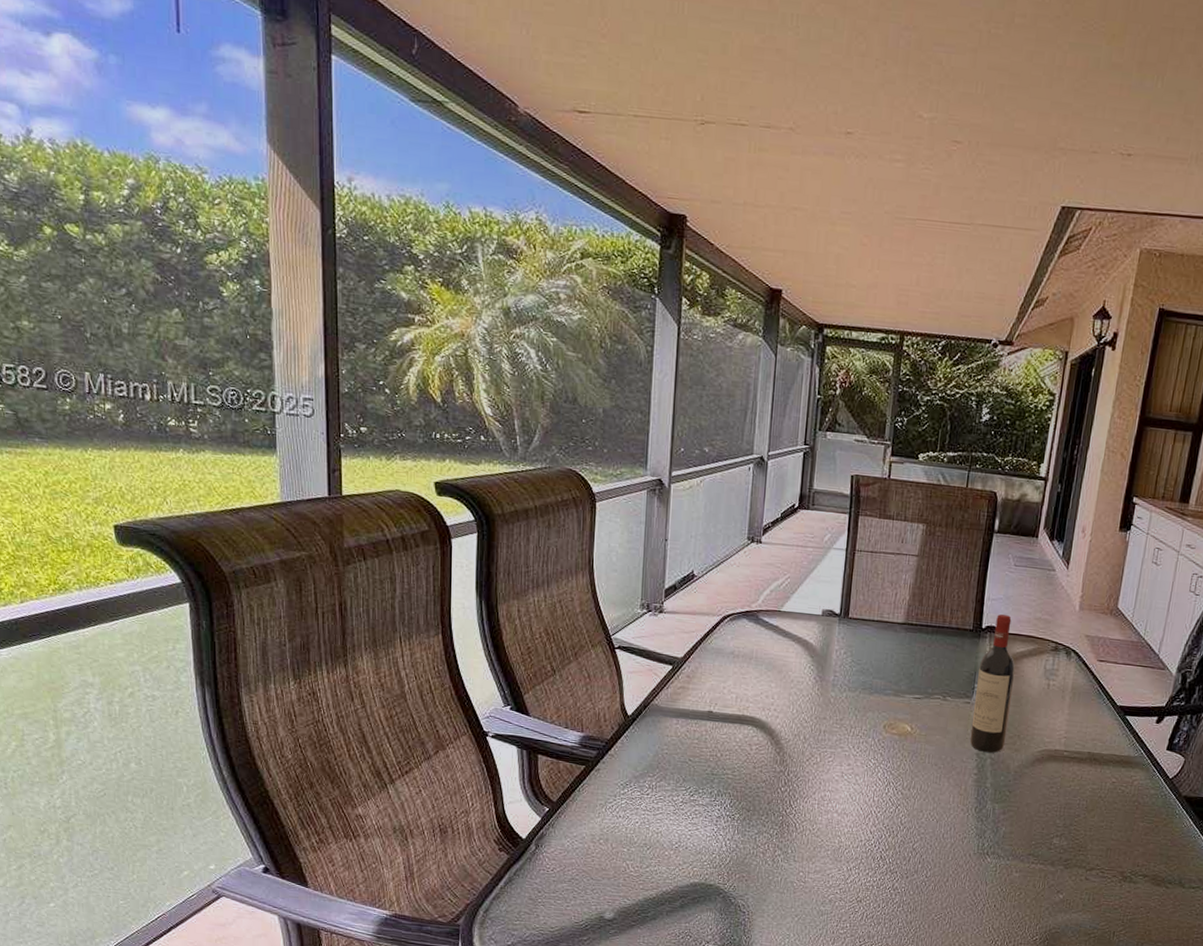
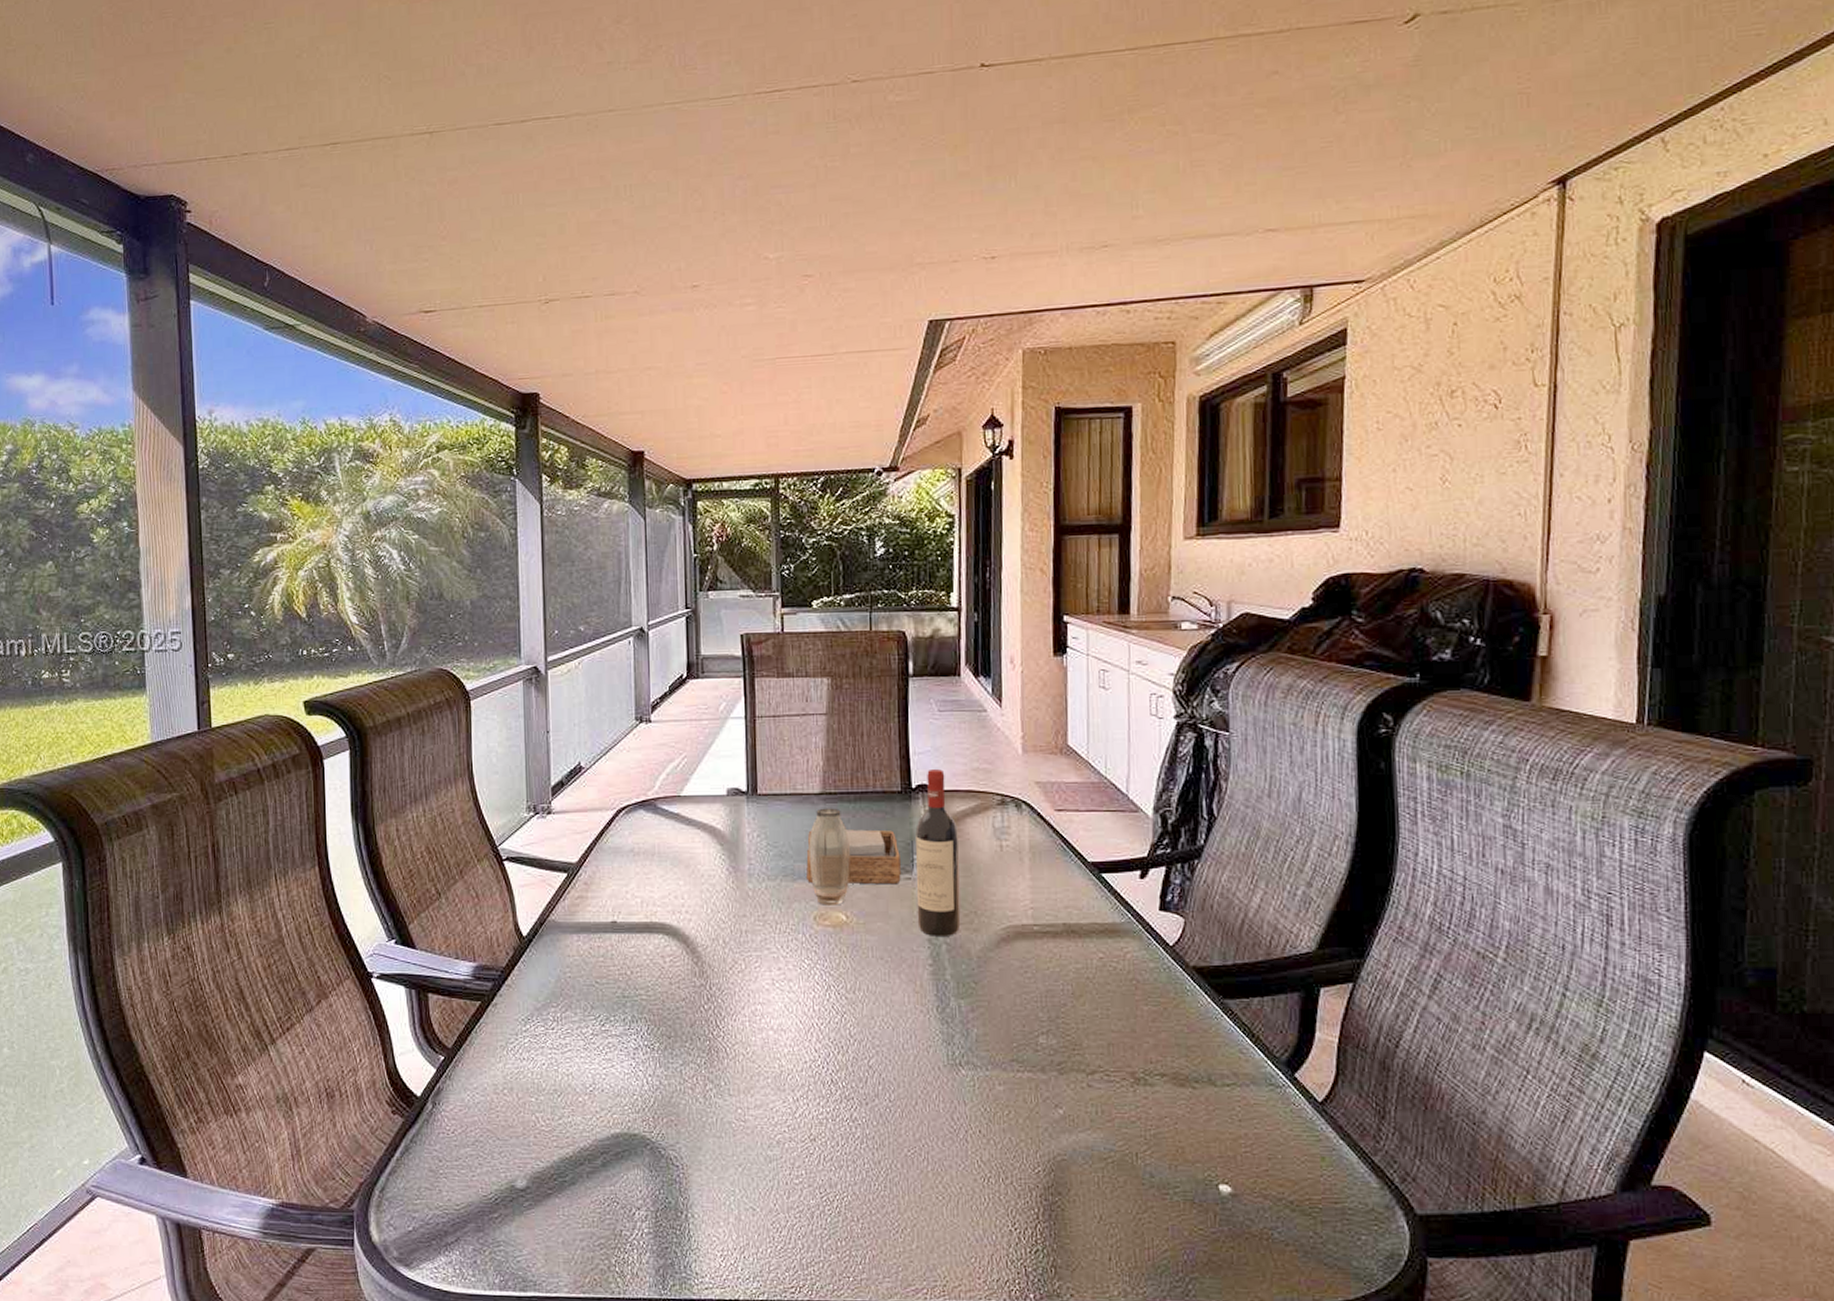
napkin holder: none [882,653,964,707] -> present [806,829,901,885]
vase: none [885,636,923,718] -> present [808,808,850,905]

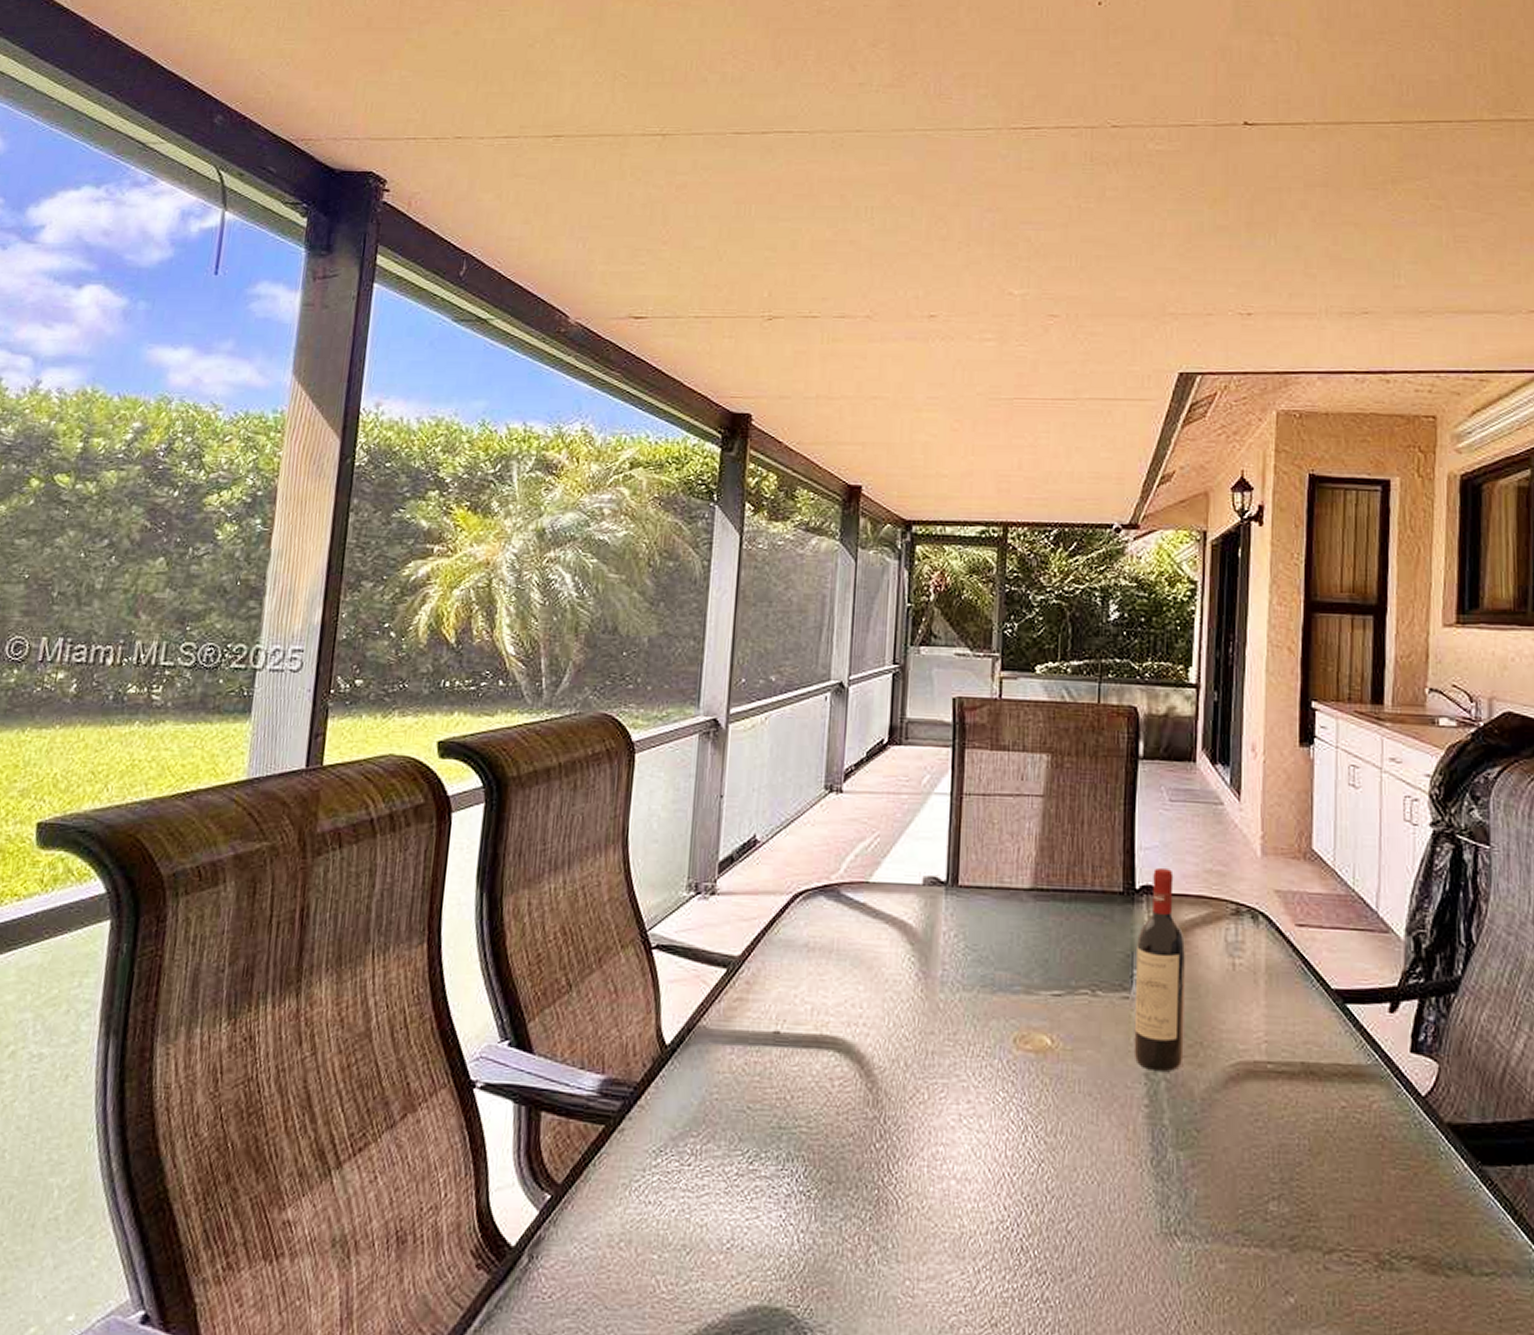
napkin holder: present [806,829,901,885] -> none [1008,932,1118,1004]
vase: present [808,808,850,905] -> none [1012,906,1061,1026]

